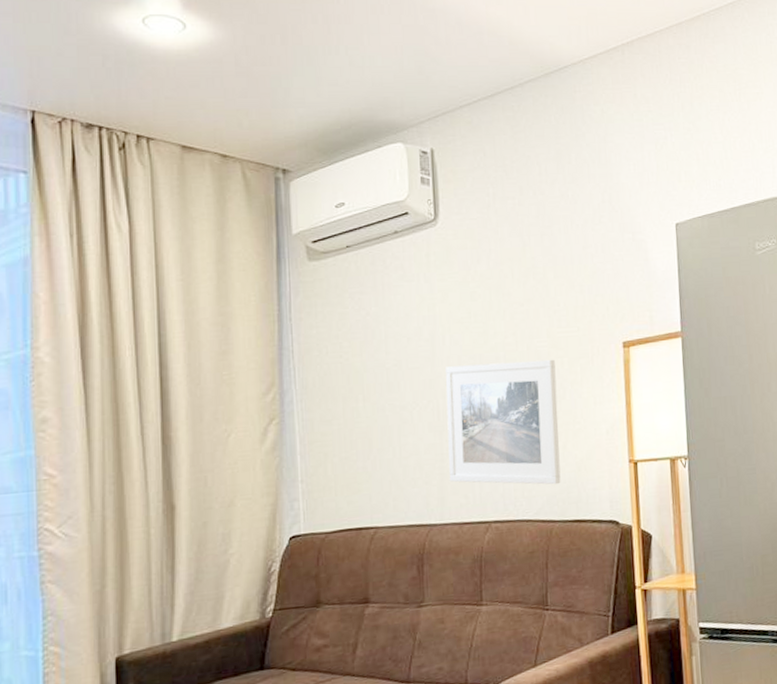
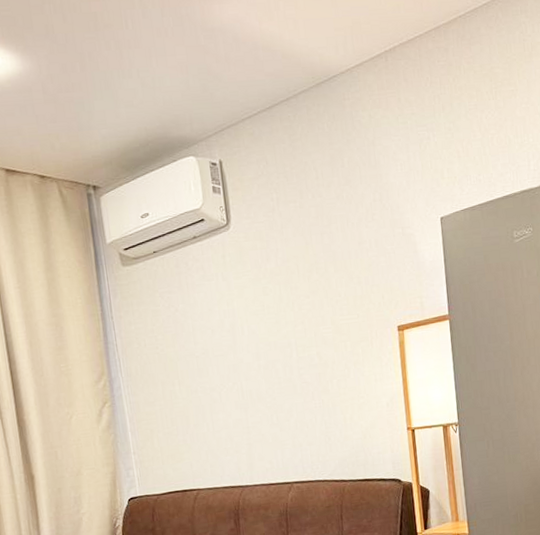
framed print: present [446,359,561,485] -> none [246,343,350,451]

